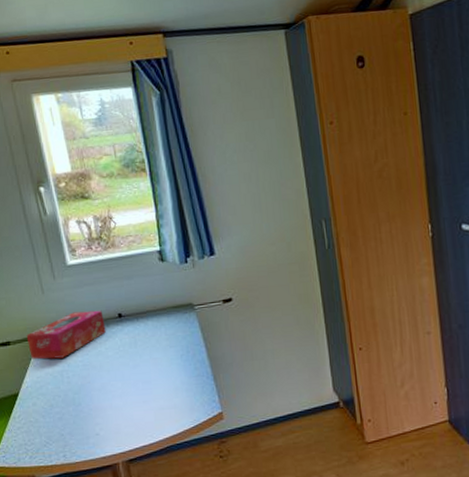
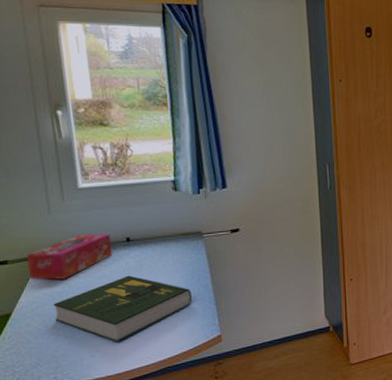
book: none [55,352,190,421] -> present [53,275,193,343]

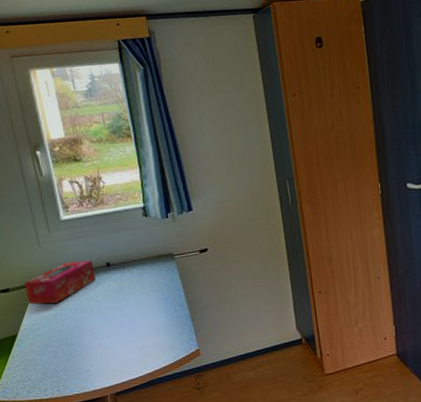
book: present [53,275,193,343] -> none [50,297,170,358]

